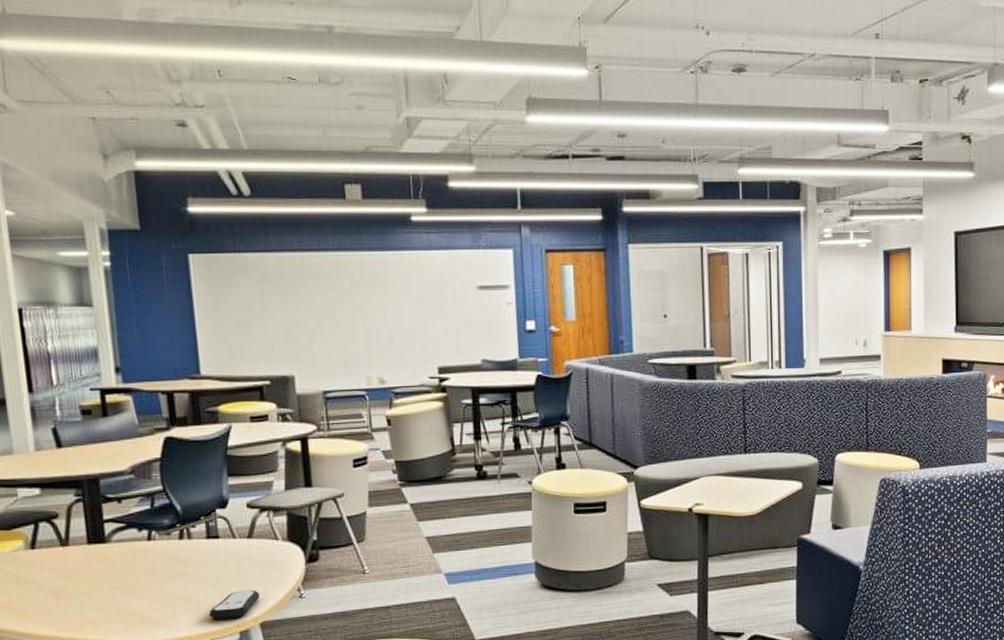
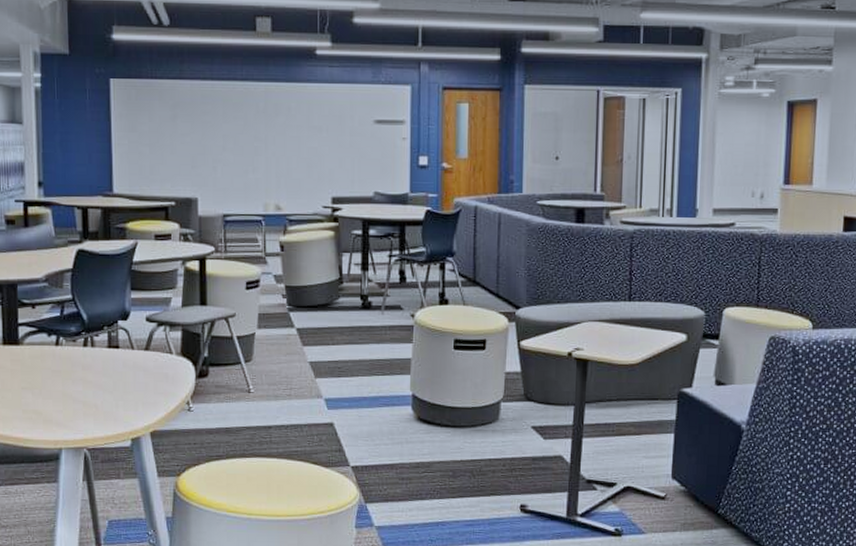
remote control: present [208,590,261,619] -> none [105,399,153,425]

